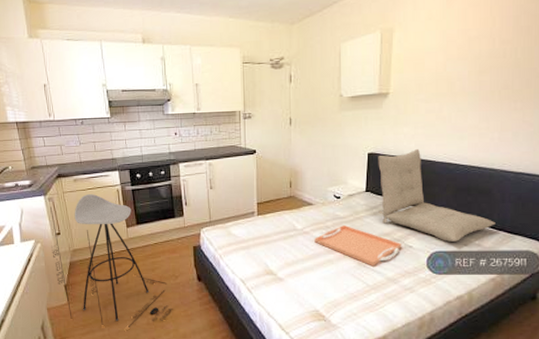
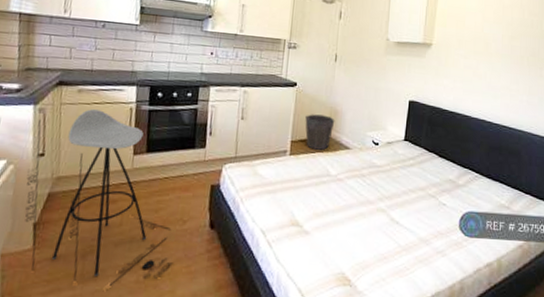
waste bin: none [268,177,296,208] -> present [305,114,335,150]
serving tray: present [314,224,402,267] -> none [348,174,436,224]
seat cushion: present [378,148,495,242] -> none [415,102,523,202]

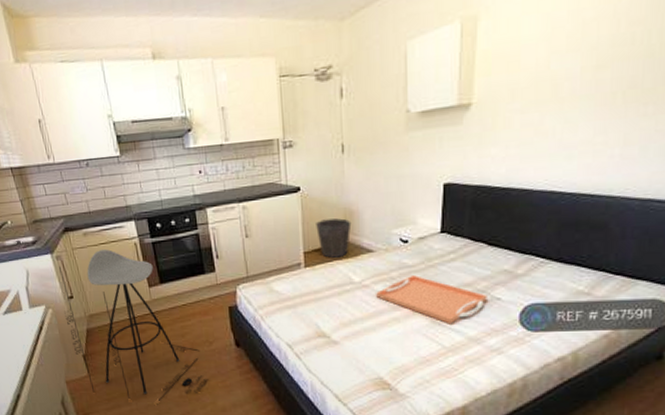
serving tray: none [348,174,436,224] -> present [376,274,487,324]

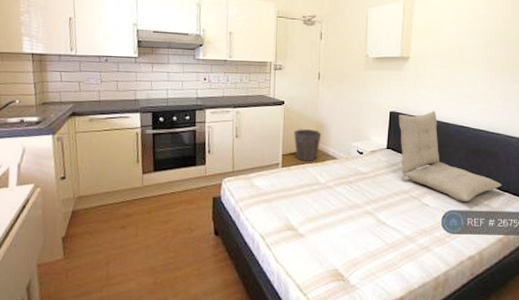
stool: present [59,249,209,401] -> none [52,136,185,288]
serving tray: present [376,274,487,324] -> none [337,180,419,224]
seat cushion: none [457,174,612,291] -> present [398,110,502,201]

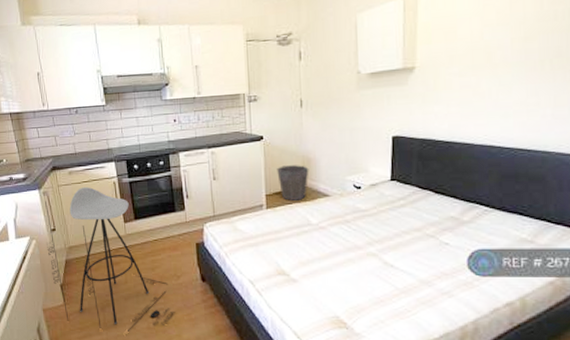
stool: none [52,136,185,288] -> present [45,187,175,332]
seat cushion: present [398,110,502,201] -> none [404,129,552,238]

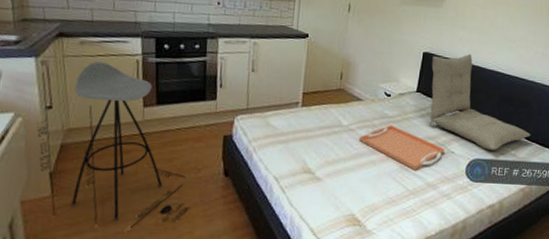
waste bin: present [277,165,309,201] -> none [317,66,348,102]
serving tray: none [332,218,436,267] -> present [359,124,445,171]
seat cushion: none [404,129,552,238] -> present [426,53,531,150]

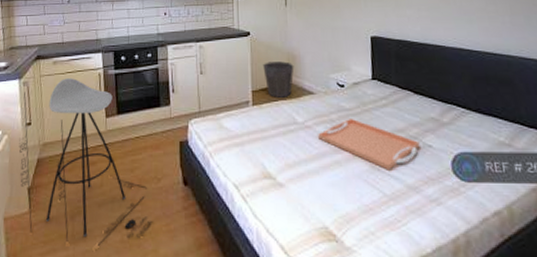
waste bin: none [317,66,348,102] -> present [263,61,294,97]
seat cushion: present [426,53,531,150] -> none [382,32,525,141]

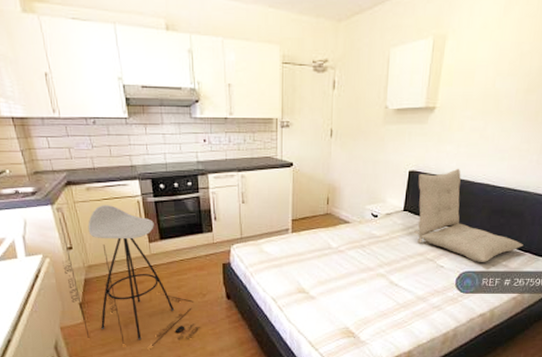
waste bin: present [263,61,294,97] -> none [304,193,334,226]
serving tray: present [318,117,420,170] -> none [349,243,434,286]
seat cushion: none [382,32,525,141] -> present [414,168,523,262]

